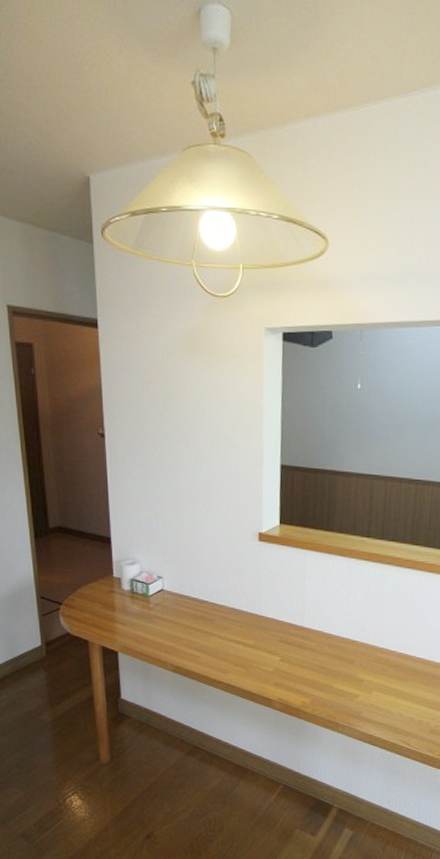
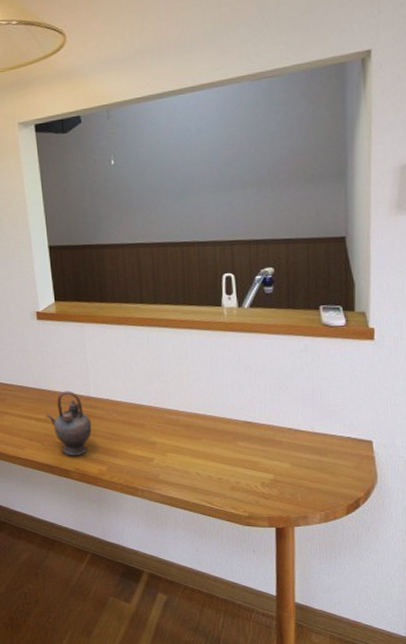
teapot: none [255,618,301,686] -> present [46,391,92,456]

